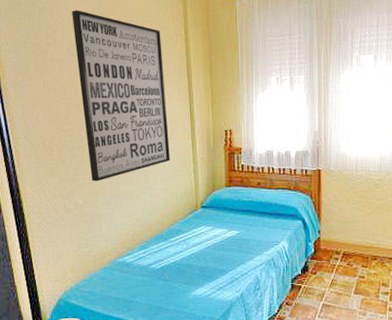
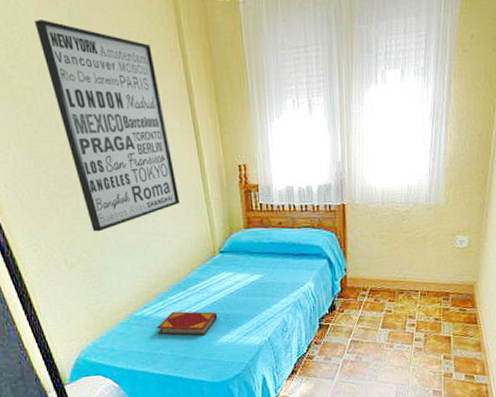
hardback book: none [136,261,194,287] -> present [157,311,218,336]

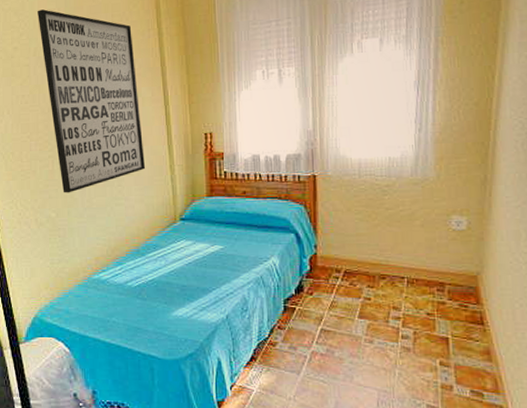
hardback book: present [157,311,218,336] -> none [112,278,174,306]

